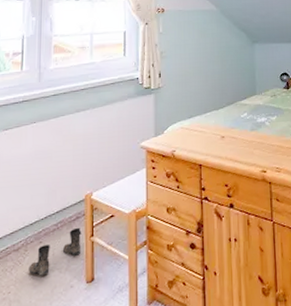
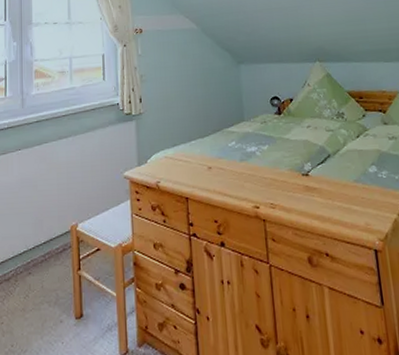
boots: present [28,227,82,276] -> none [19,259,69,308]

